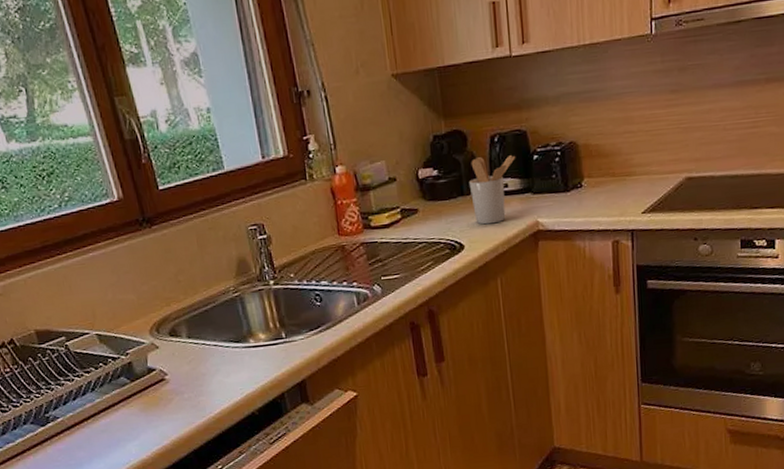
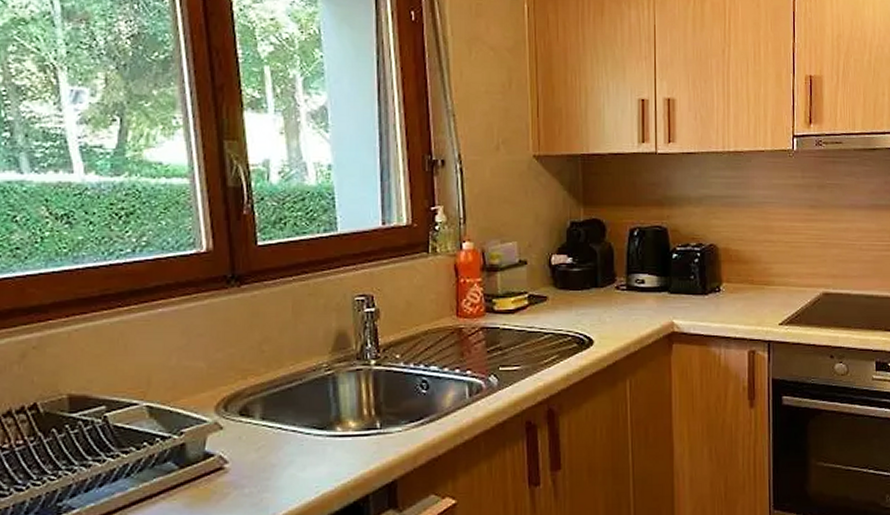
utensil holder: present [468,155,516,225] -> none [603,248,655,321]

